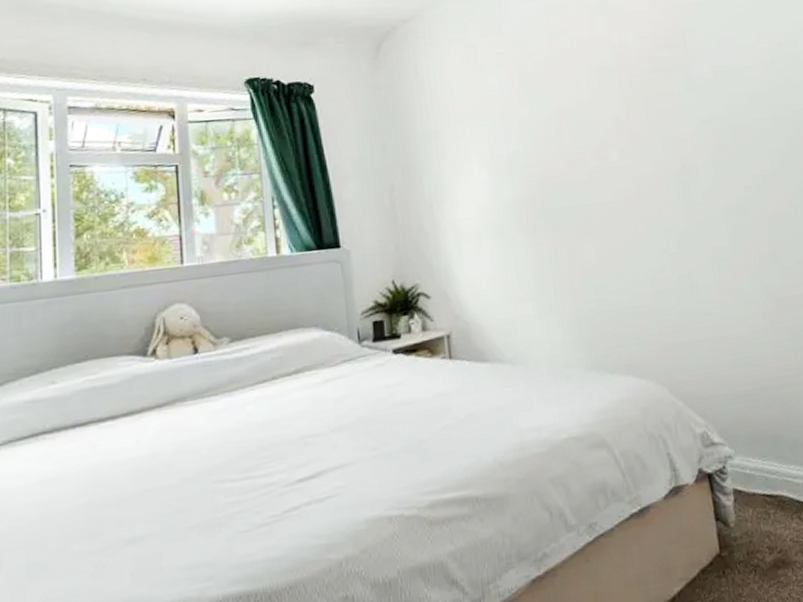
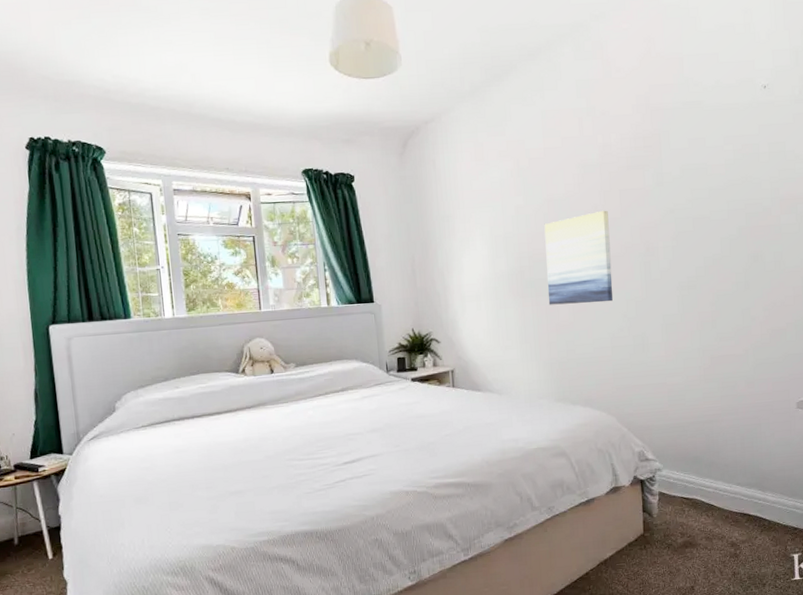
wall art: none [556,121,648,242] -> present [544,210,613,305]

